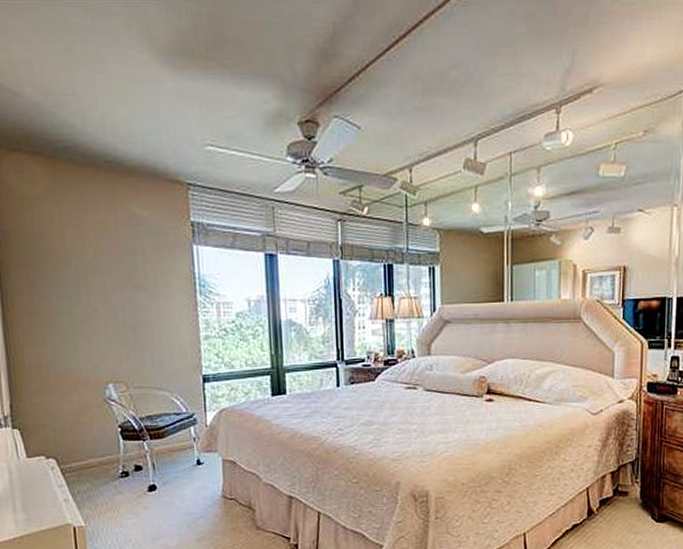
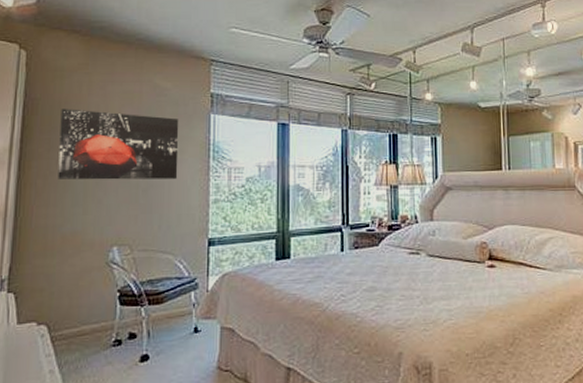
wall art: none [35,241,166,317] -> present [57,109,179,180]

